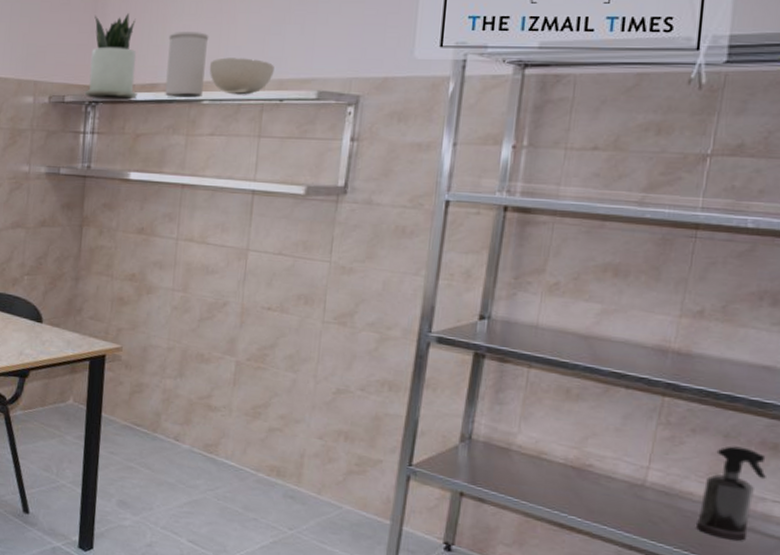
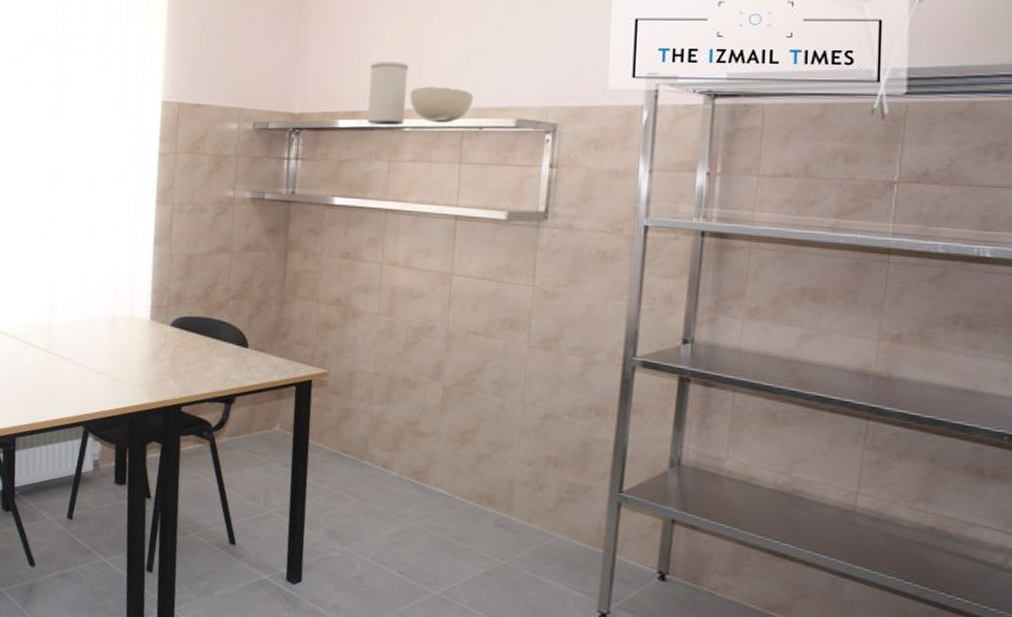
planter: present [83,13,139,101] -> none [287,44,341,128]
spray bottle: present [696,446,766,541] -> none [909,470,974,568]

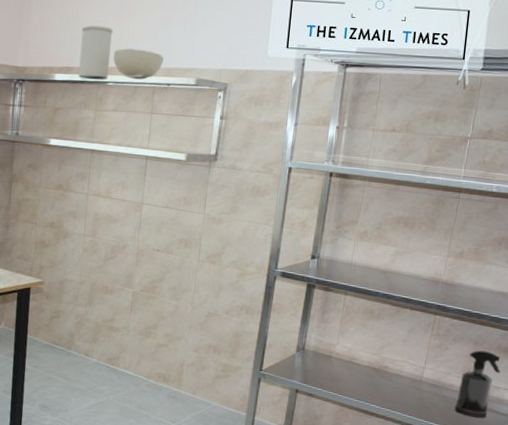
spray bottle: none [909,470,974,568] -> present [455,350,501,418]

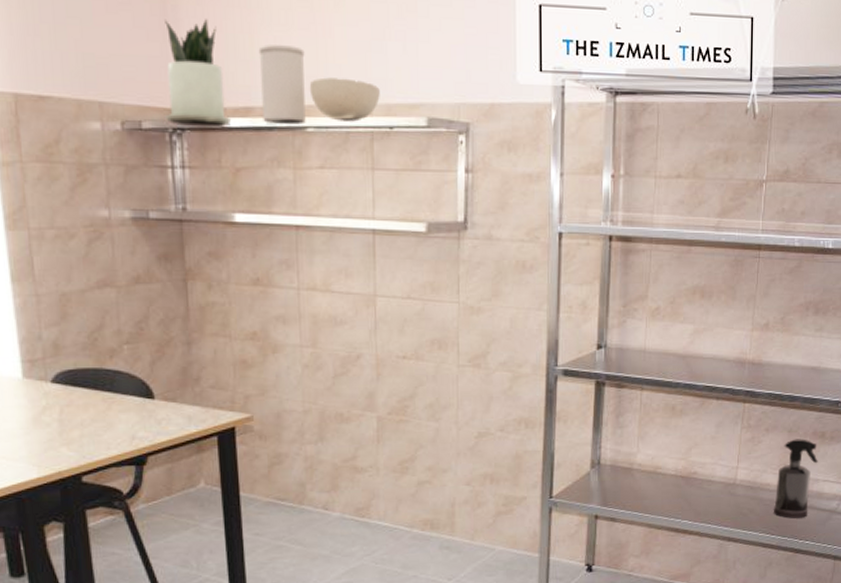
planter: none [12,7,57,80] -> present [164,19,232,128]

